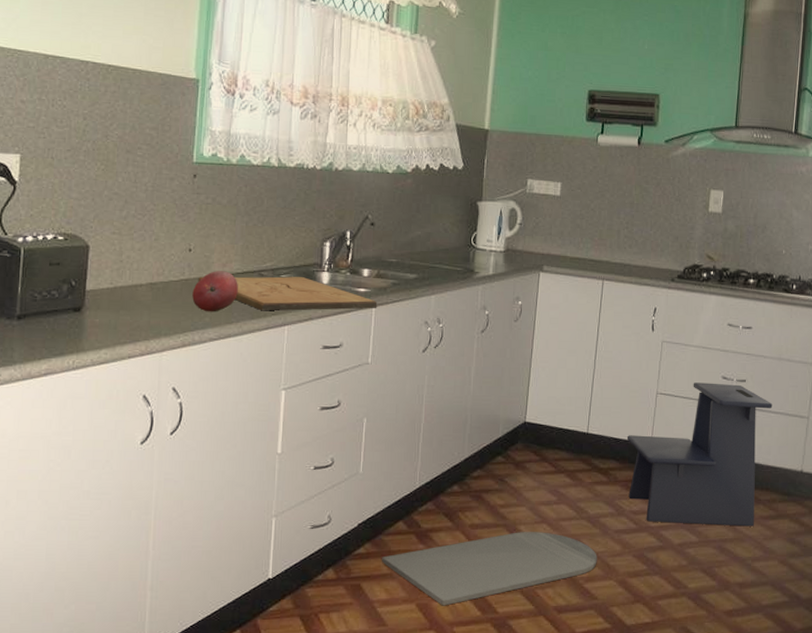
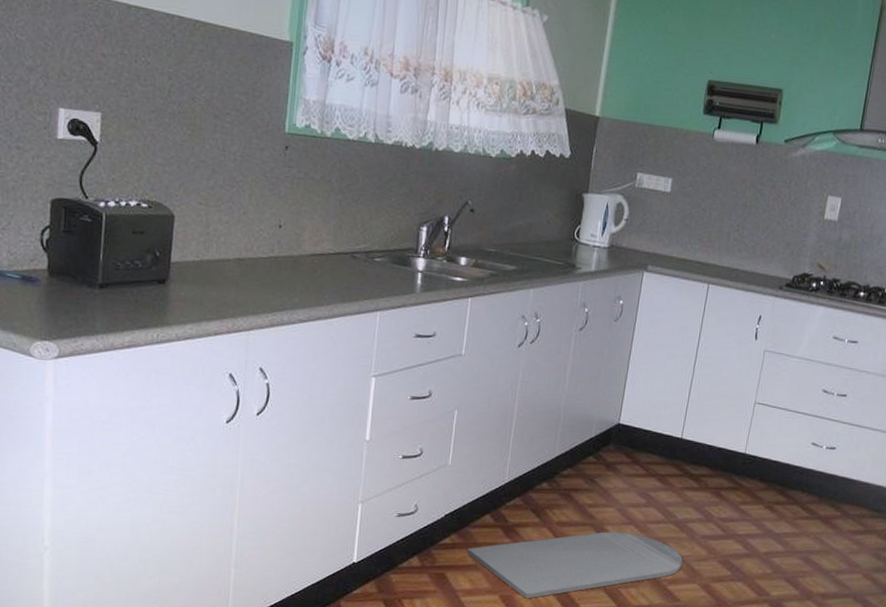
fruit: present [192,271,239,312] -> none [281,250,331,293]
cutting board: present [198,276,378,312] -> none [288,255,474,300]
step stool: present [626,382,773,527] -> none [718,394,872,540]

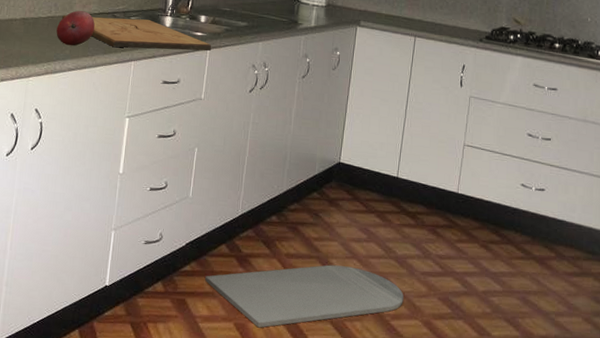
fruit: none [281,250,331,293] -> present [56,10,95,46]
cutting board: none [288,255,474,300] -> present [62,15,212,51]

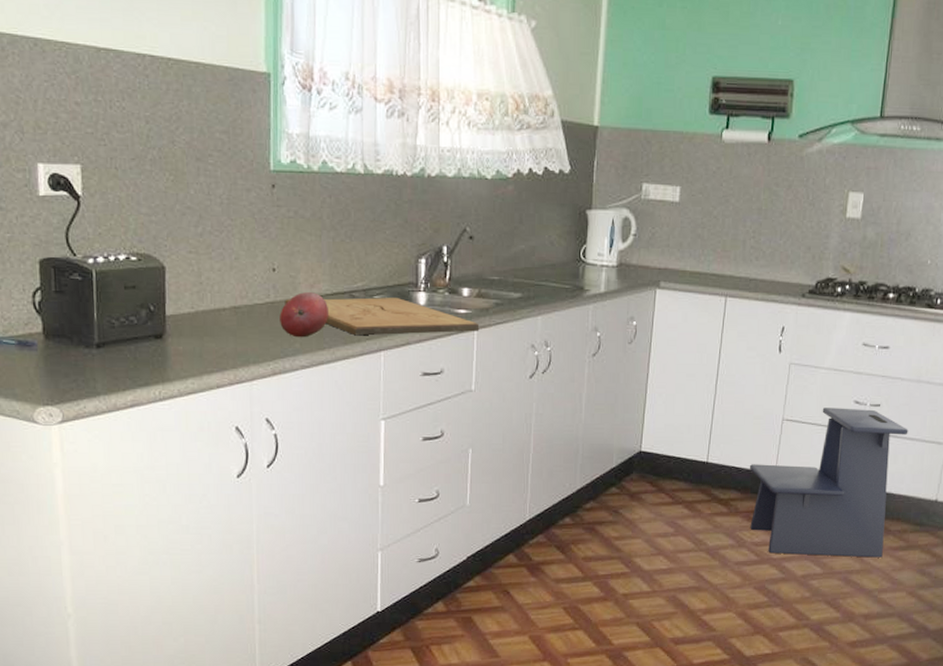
door mat: present [205,265,404,328] -> none [493,564,716,638]
step stool: none [434,137,577,282] -> present [749,408,908,558]

